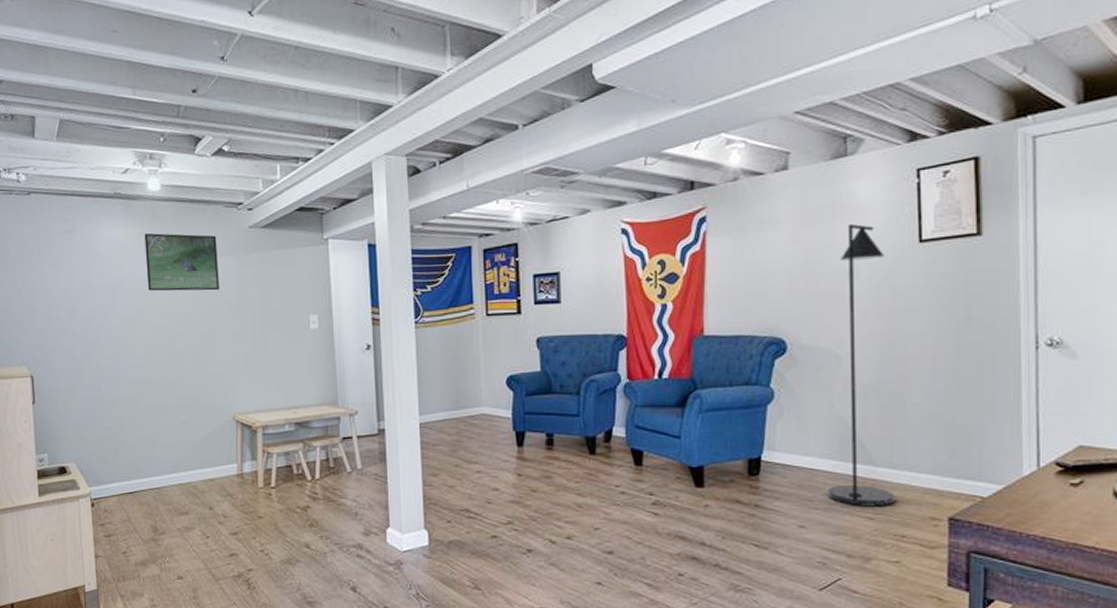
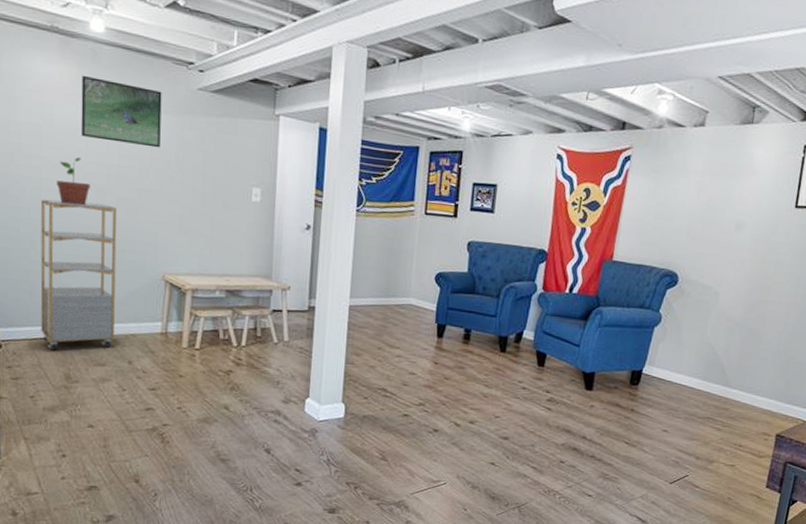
shelving unit: none [118,353,195,504] -> present [40,199,117,351]
potted plant: none [130,311,160,357] -> present [56,157,90,205]
floor lamp: present [827,223,895,507] -> none [689,182,767,420]

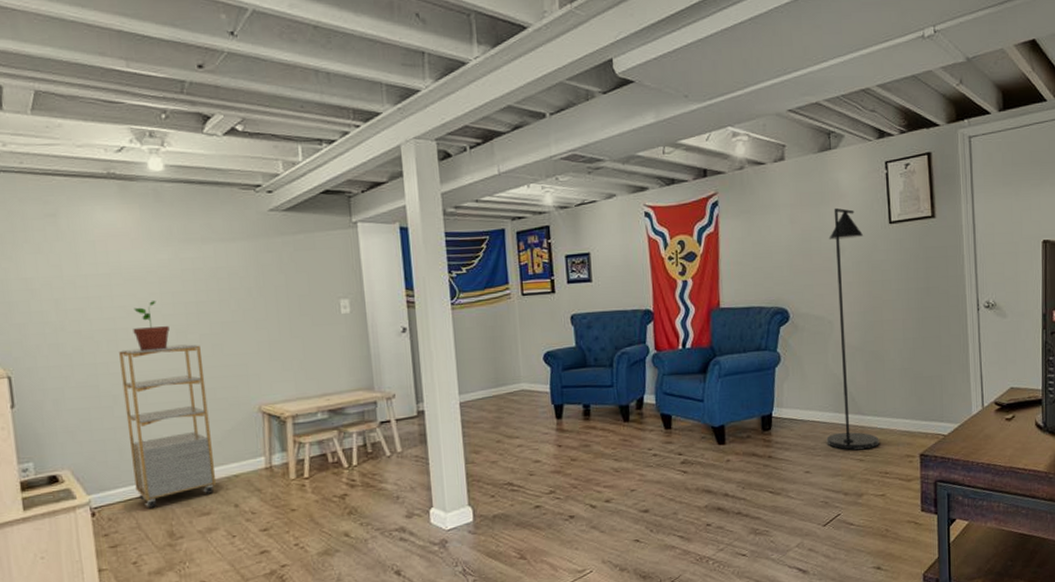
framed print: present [81,75,162,148] -> none [146,216,238,279]
floor lamp: none [689,182,767,420] -> present [826,207,879,450]

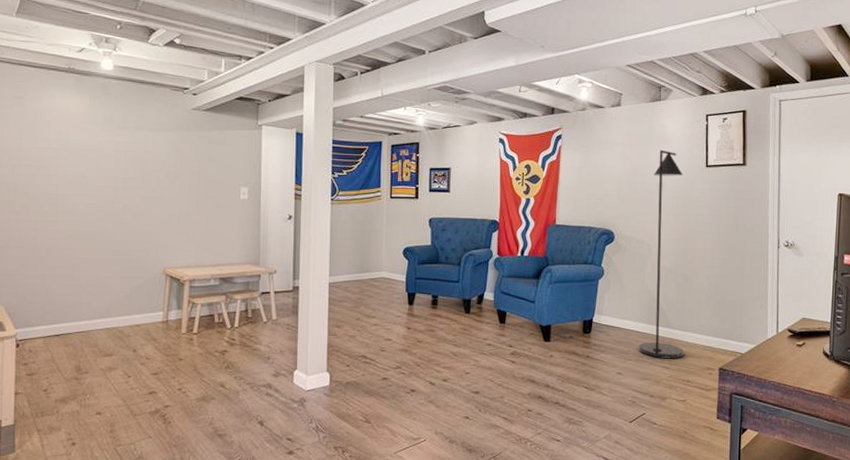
shelving unit: present [119,344,217,508] -> none [55,211,123,345]
potted plant: present [133,301,170,350] -> none [71,174,100,214]

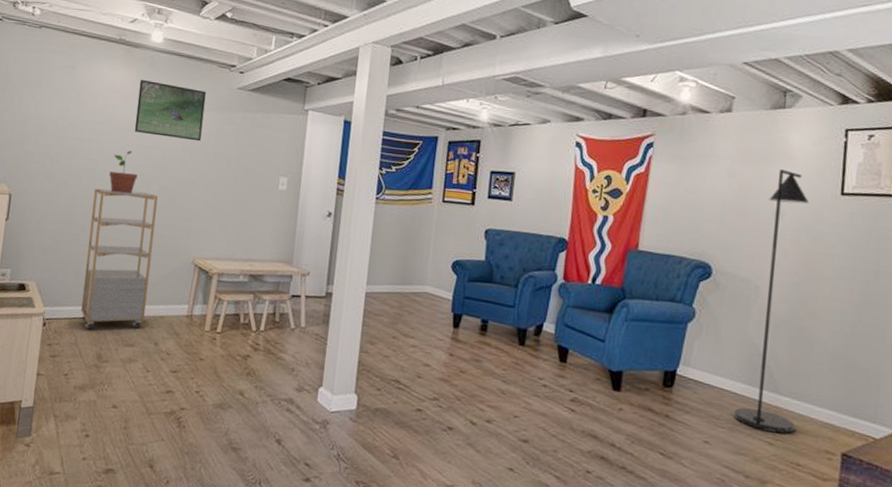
shelving unit: none [55,211,123,345] -> present [81,188,158,330]
potted plant: none [71,174,100,214] -> present [109,151,138,193]
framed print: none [92,105,162,160] -> present [134,79,207,142]

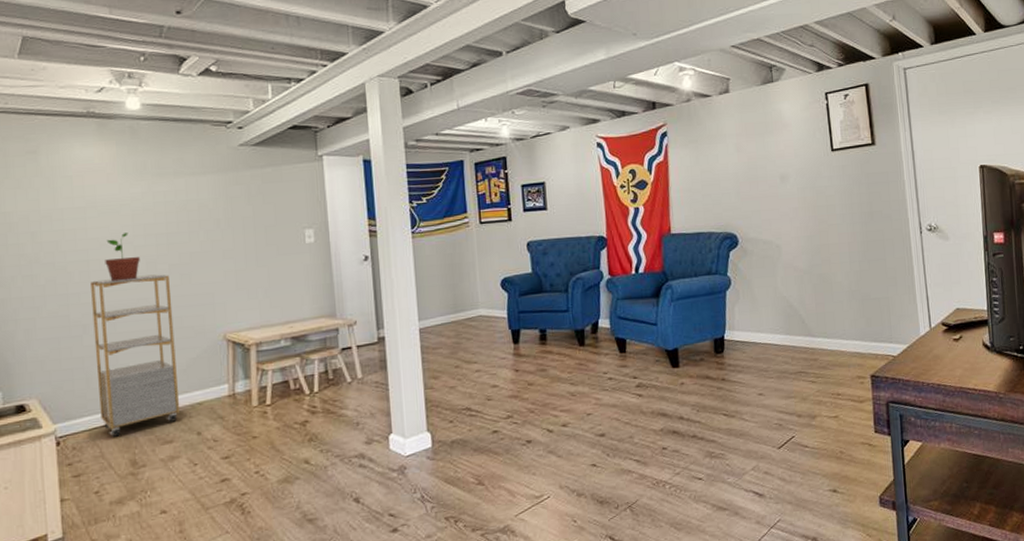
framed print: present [134,79,207,142] -> none [122,152,207,211]
floor lamp: present [733,168,809,434] -> none [774,136,830,372]

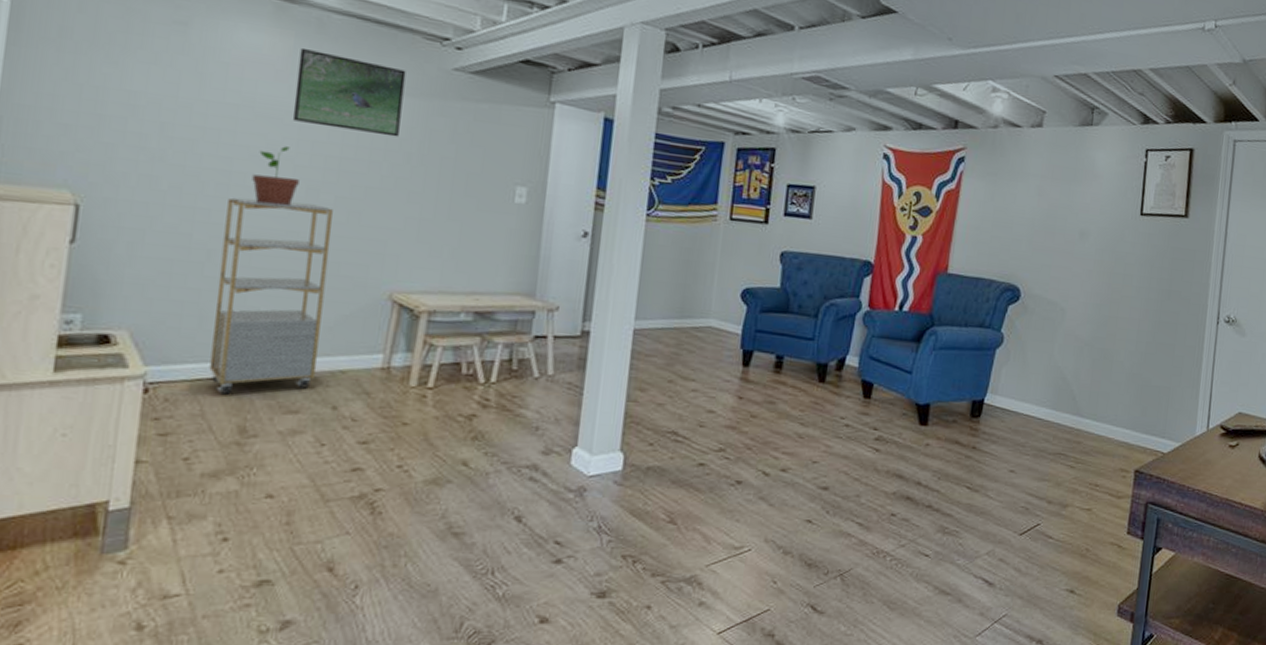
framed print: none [122,152,207,211] -> present [292,47,406,137]

